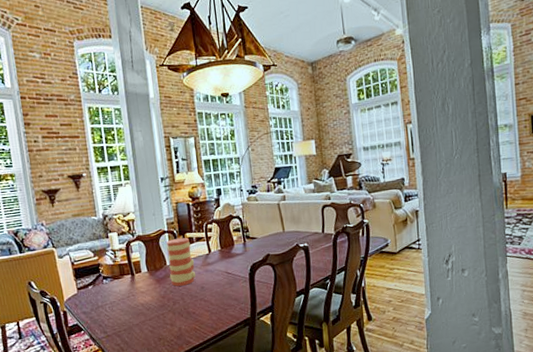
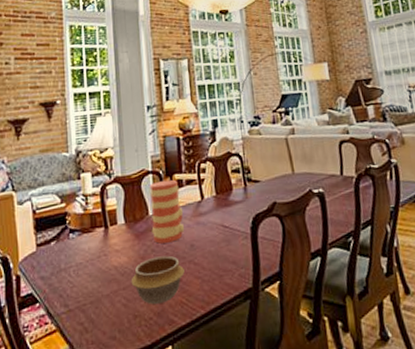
bowl: none [155,295,197,330] -> present [130,255,185,304]

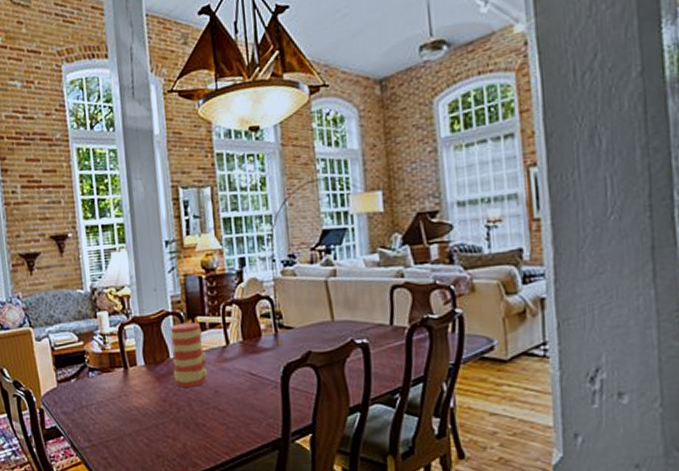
bowl: present [130,255,185,304] -> none [152,400,208,446]

